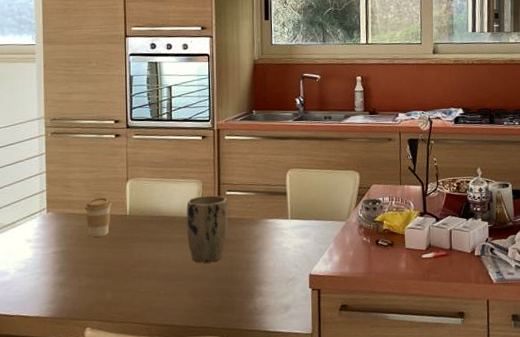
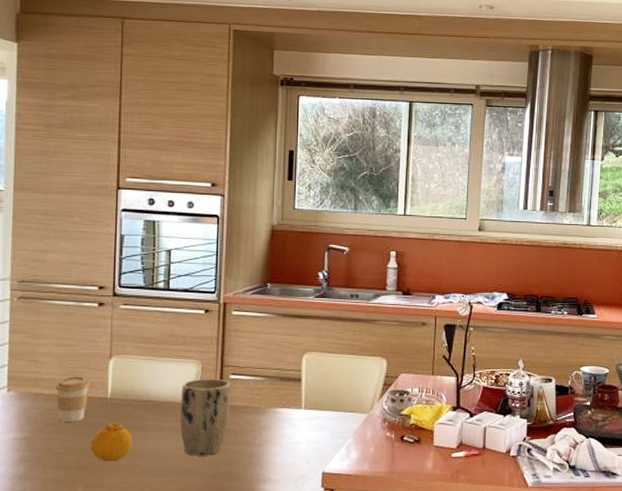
fruit: none [115,236,149,270] -> present [90,423,133,462]

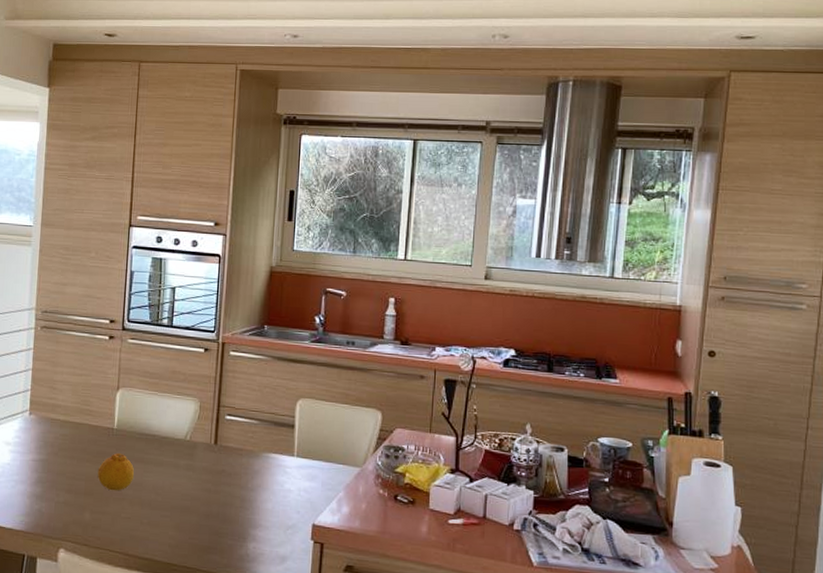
coffee cup: present [55,376,90,422] -> none [69,405,99,449]
plant pot: present [179,378,231,456] -> none [178,417,227,495]

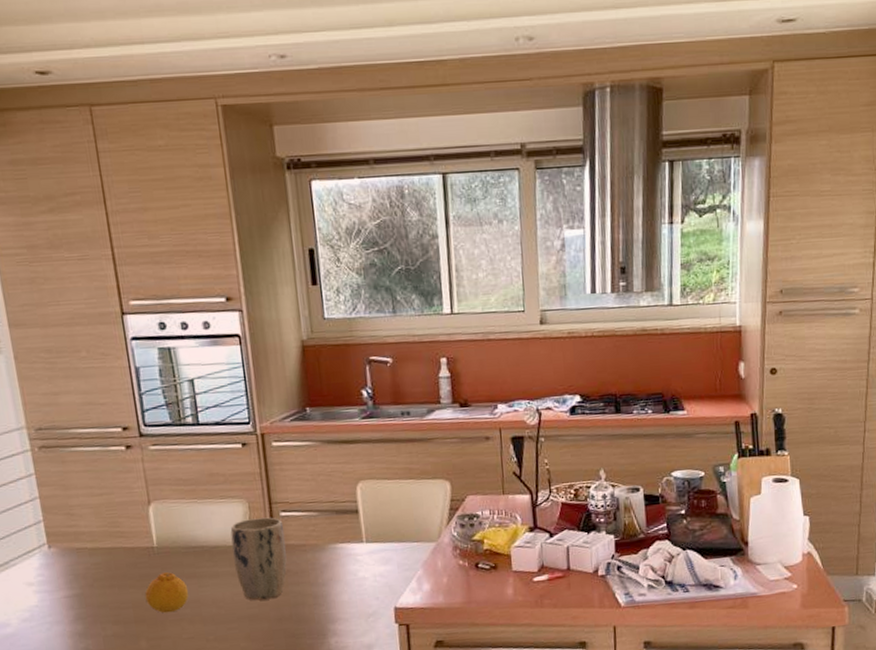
plant pot: none [178,417,227,495] -> present [230,517,287,601]

